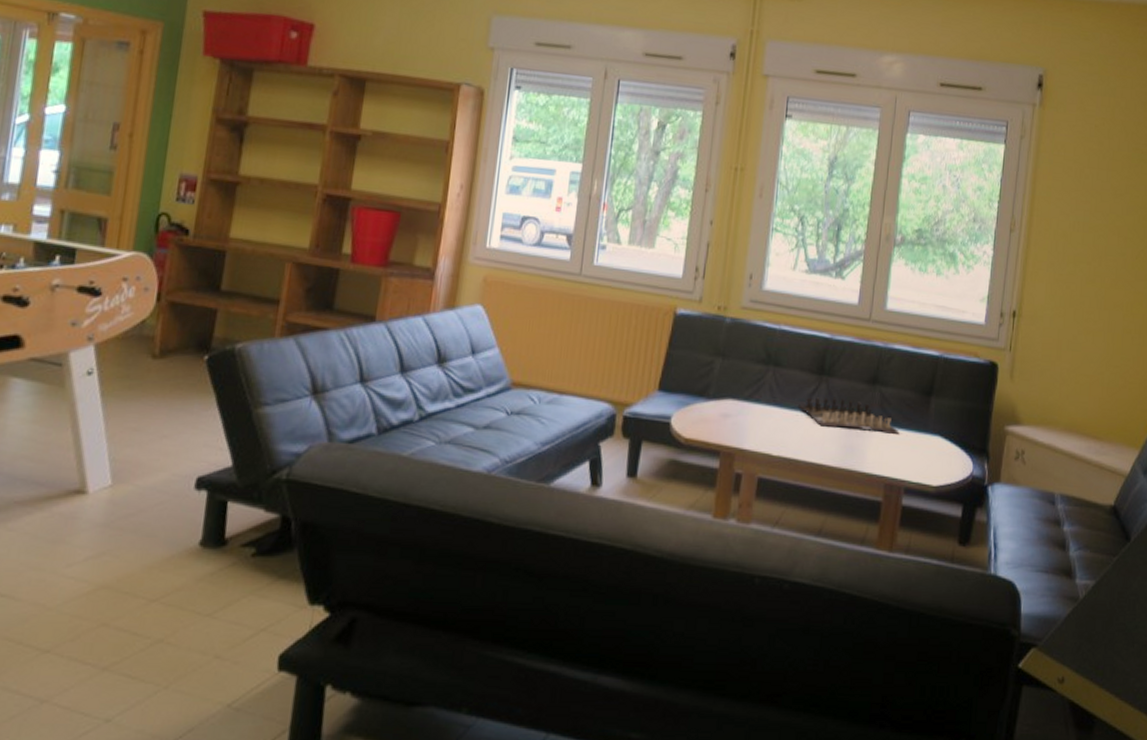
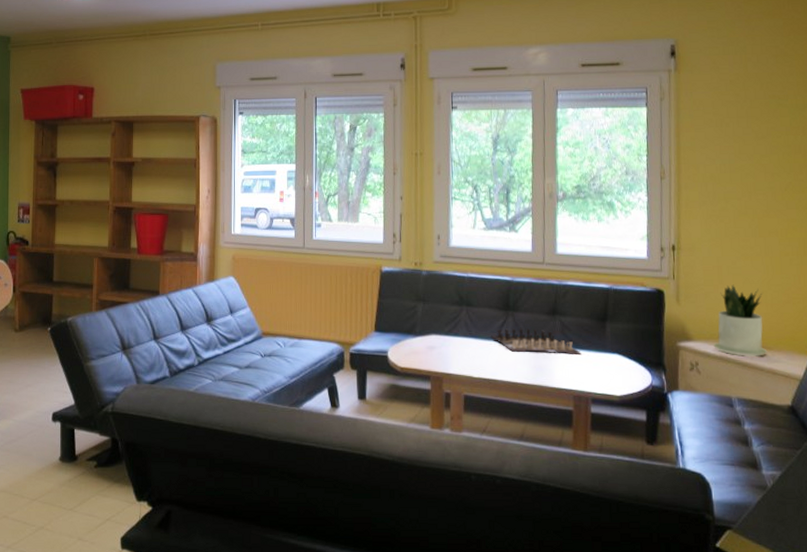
planter: none [1043,362,1100,448] -> present [713,284,768,357]

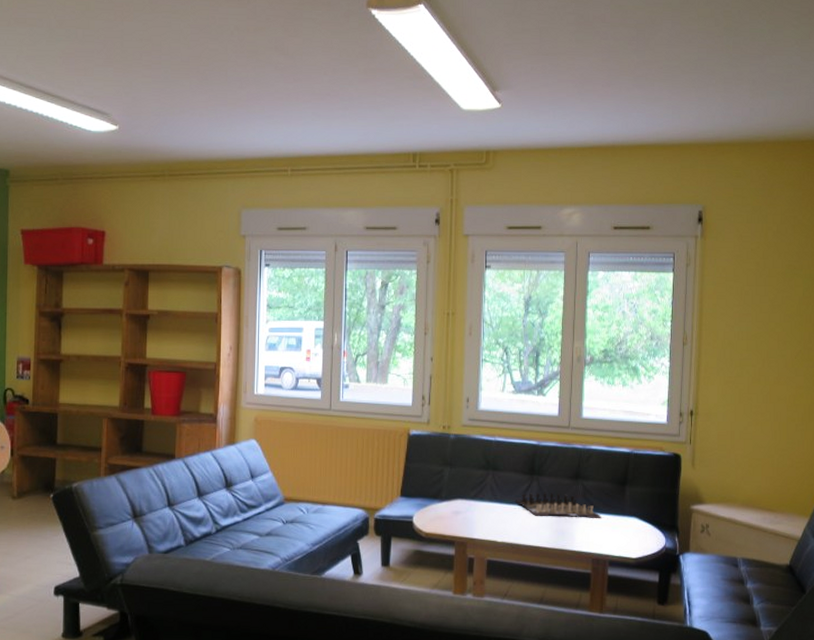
planter: present [713,284,768,357] -> none [723,449,771,519]

